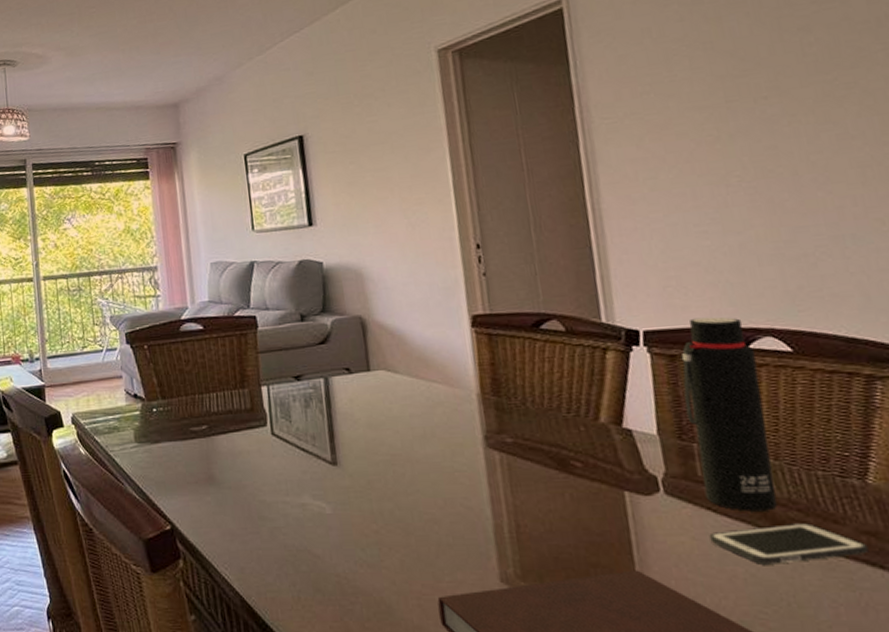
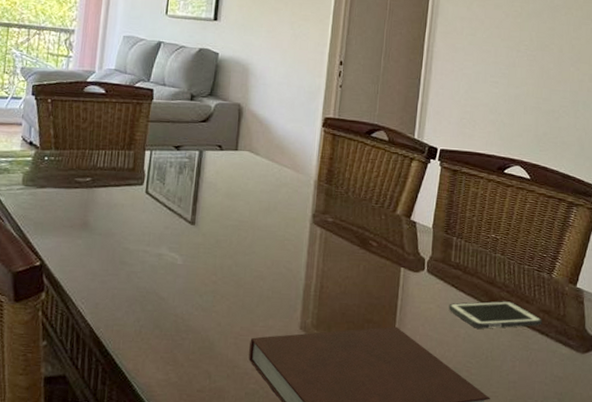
water bottle: present [682,317,778,512] -> none [453,145,507,291]

